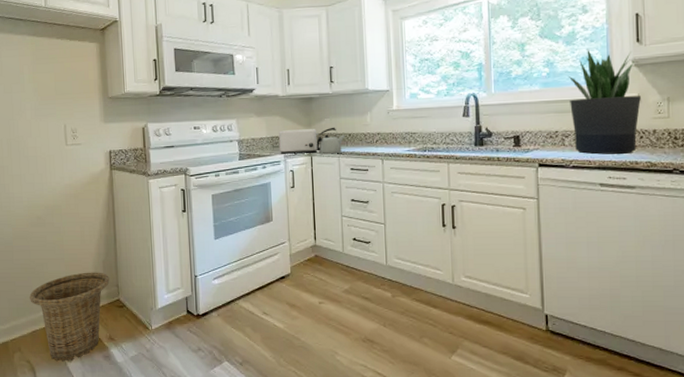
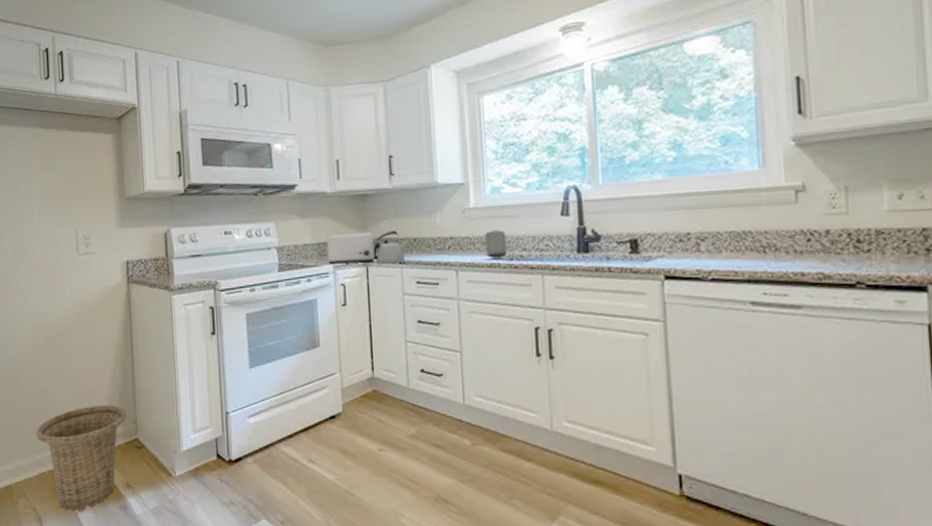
canister: none [399,127,426,151] -> present [477,229,514,260]
planter: present [568,49,641,154] -> none [702,125,807,263]

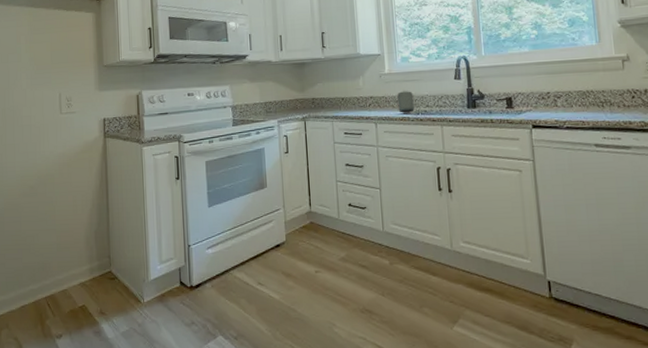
basket: present [36,405,127,511] -> none [19,242,102,338]
toaster: present [327,233,377,264] -> none [272,94,313,119]
kettle: present [373,230,409,265] -> none [309,91,338,120]

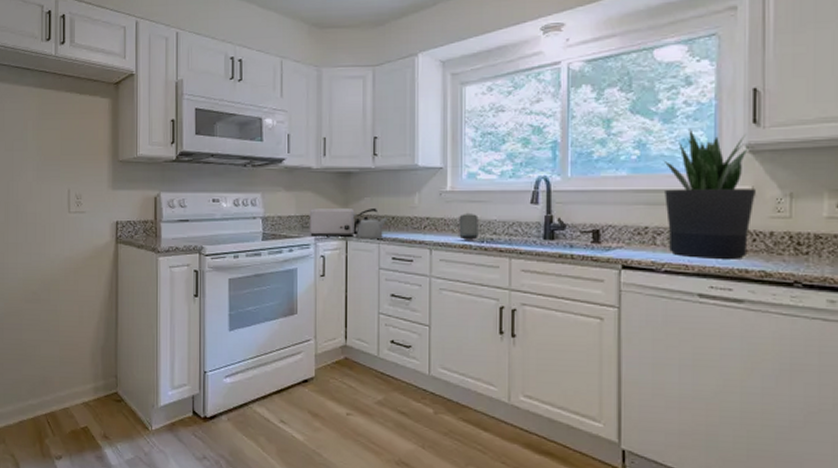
toaster: none [272,94,313,119] -> present [310,208,357,237]
kettle: none [309,91,338,120] -> present [353,207,387,240]
planter: none [556,11,630,115] -> present [663,129,755,259]

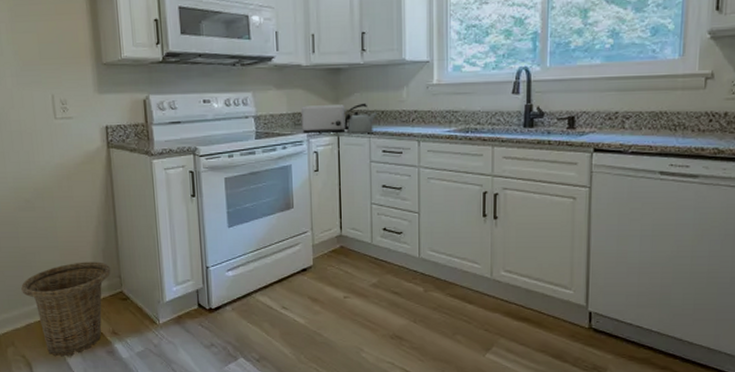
basket: none [18,358,108,459] -> present [21,261,111,357]
canister: present [451,212,484,241] -> none [438,104,469,132]
planter: present [663,129,755,259] -> none [634,17,714,139]

